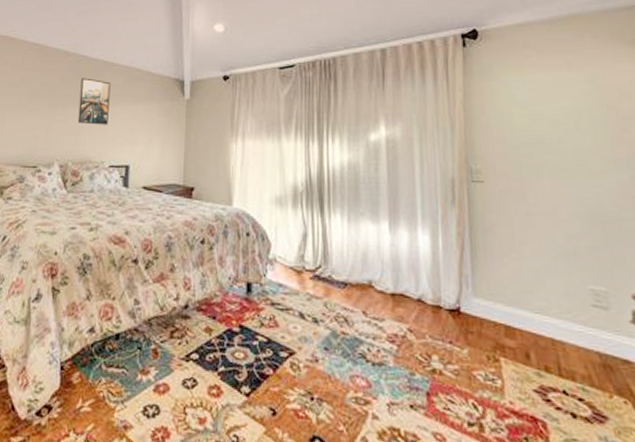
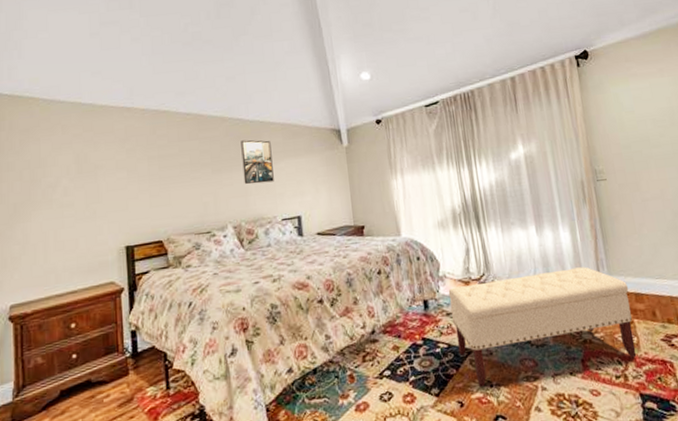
bench: none [276,274,499,404] -> present [448,267,637,388]

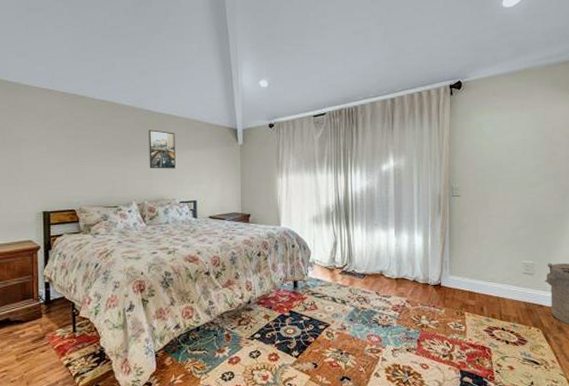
bench: present [448,267,637,388] -> none [315,266,465,354]

